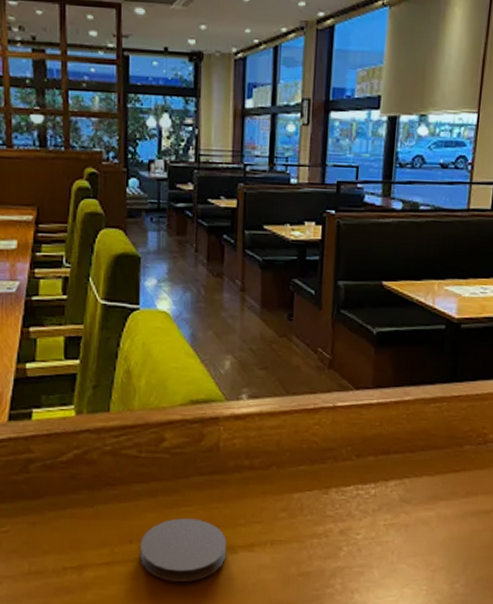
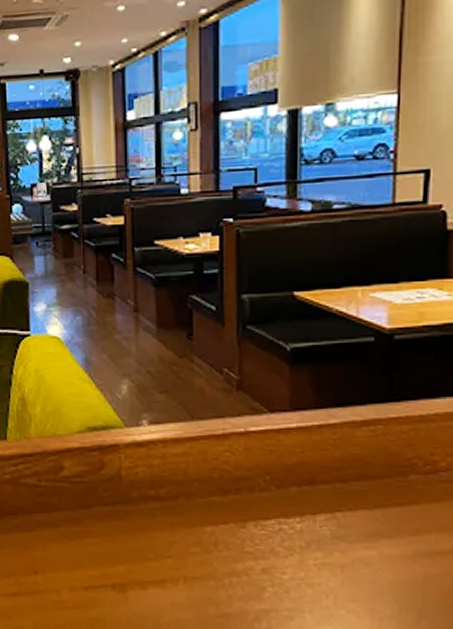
coaster: present [140,518,226,583] -> none [45,550,135,618]

